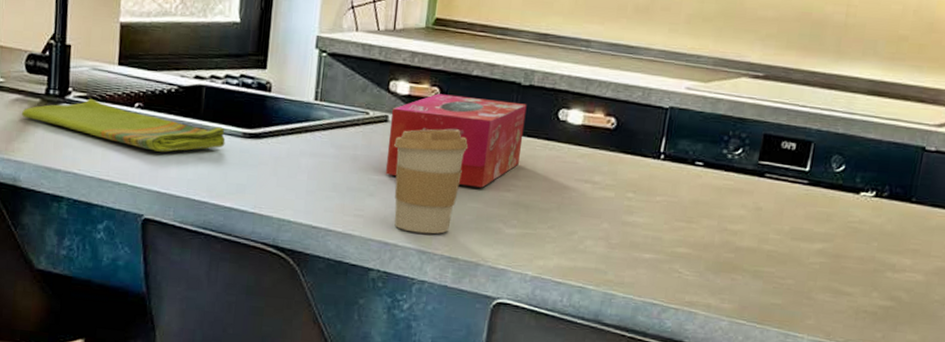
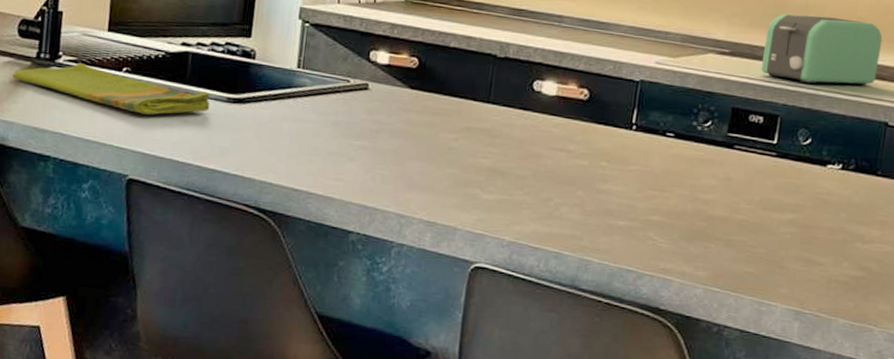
tissue box: present [385,93,527,188] -> none [365,63,503,154]
coffee cup: present [394,129,468,234] -> none [374,97,445,199]
toaster: none [795,33,924,109] -> present [761,14,883,86]

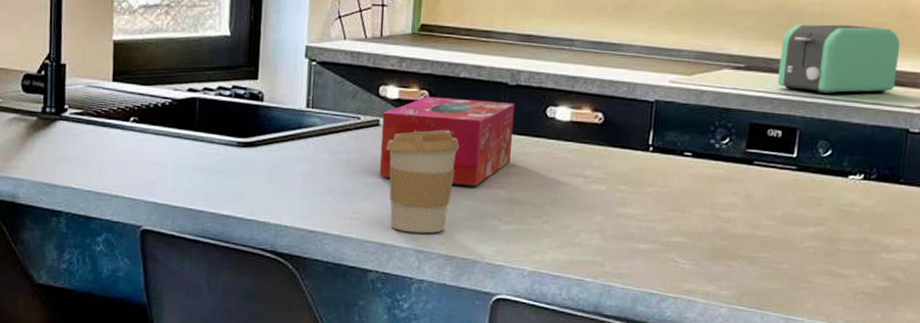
dish towel: present [13,62,210,115] -> none [19,114,220,164]
tissue box: none [365,63,503,154] -> present [379,96,515,186]
coffee cup: none [374,97,445,199] -> present [386,130,459,234]

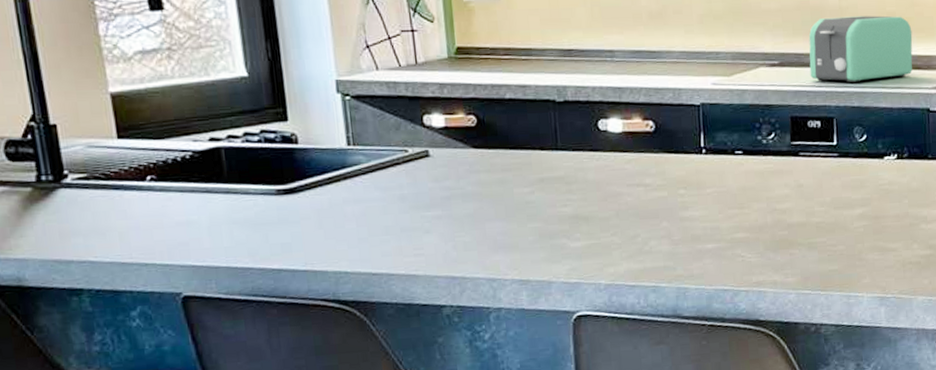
tissue box: present [379,96,515,186] -> none [431,119,570,209]
coffee cup: present [386,130,459,234] -> none [440,154,516,262]

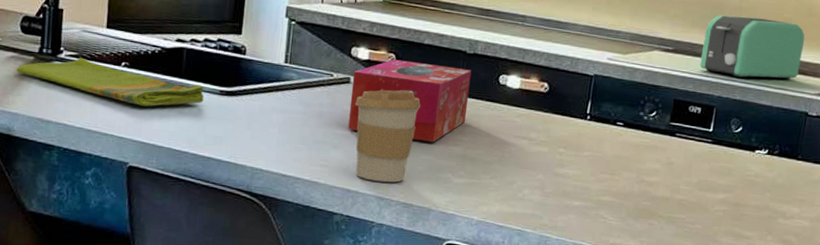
dish towel: none [12,178,259,224] -> present [17,57,204,107]
tissue box: none [431,119,570,209] -> present [347,59,472,142]
coffee cup: none [440,154,516,262] -> present [355,90,420,183]

